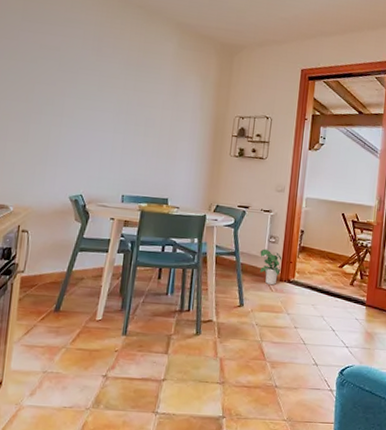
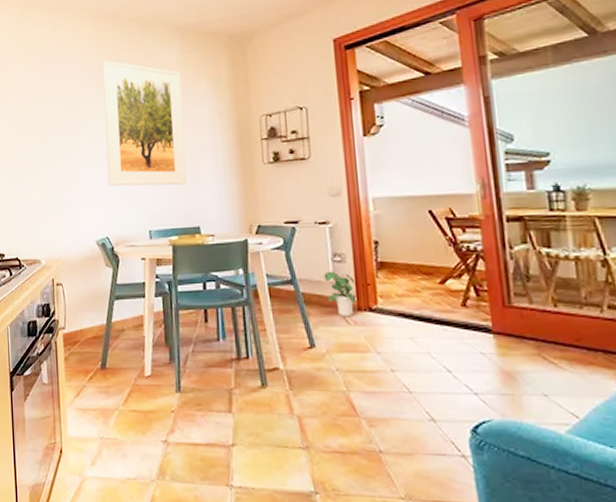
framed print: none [89,34,174,161] -> present [102,60,187,186]

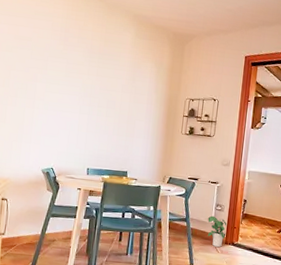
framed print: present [102,60,187,186] -> none [59,26,132,139]

